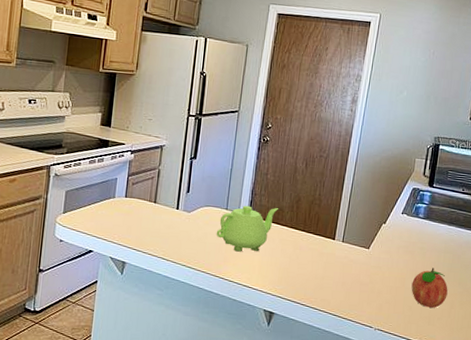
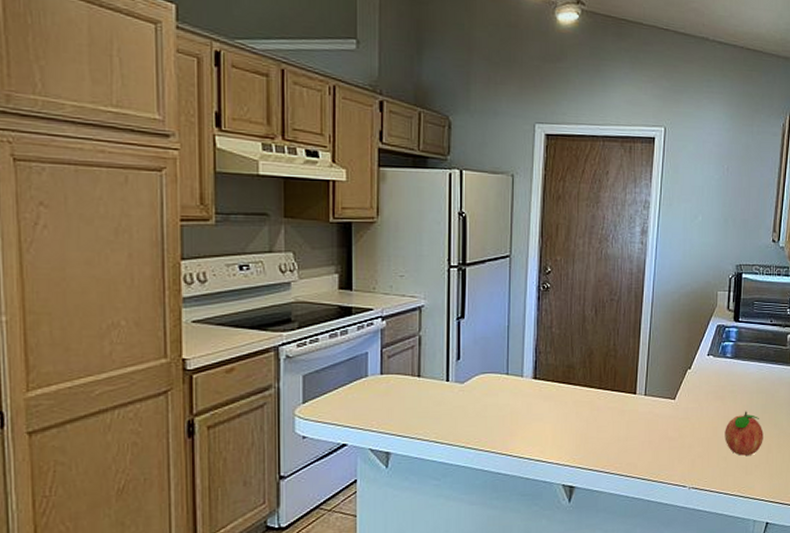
teapot: present [216,205,279,252] -> none [497,366,569,422]

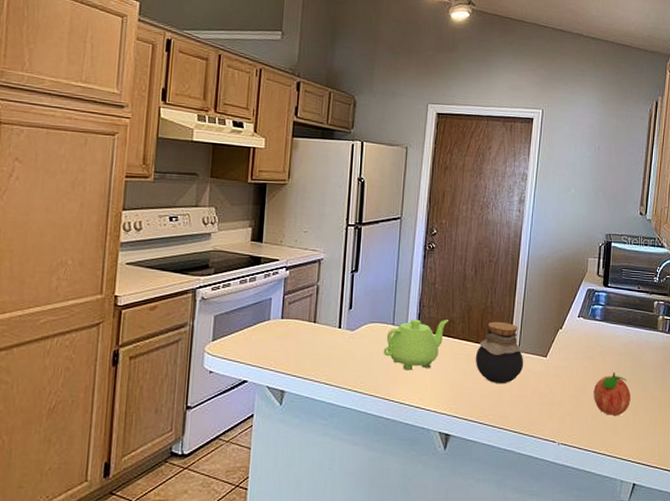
teapot: none [497,366,569,422] -> present [383,319,450,370]
jar: none [598,364,651,431] -> present [475,321,524,384]

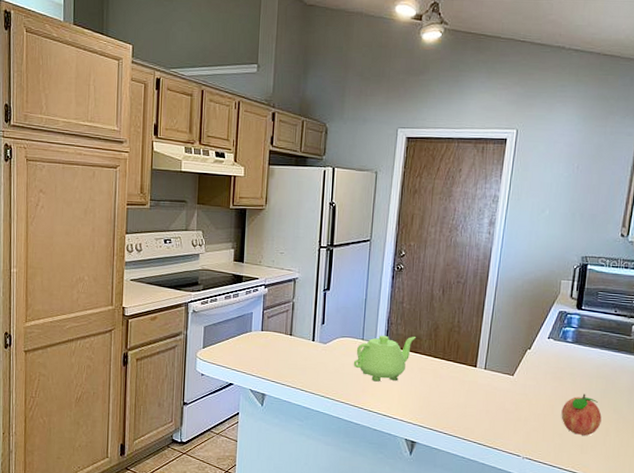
jar: present [475,321,524,384] -> none [441,339,490,399]

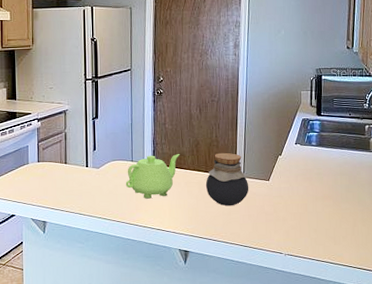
jar: none [441,339,490,399] -> present [205,152,249,206]
fruit: present [561,393,602,435] -> none [314,190,349,228]

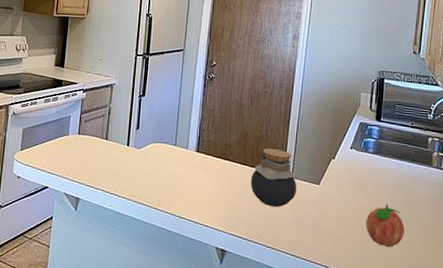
teapot: present [125,154,181,199] -> none [166,141,227,188]
fruit: none [314,190,349,228] -> present [366,204,404,247]

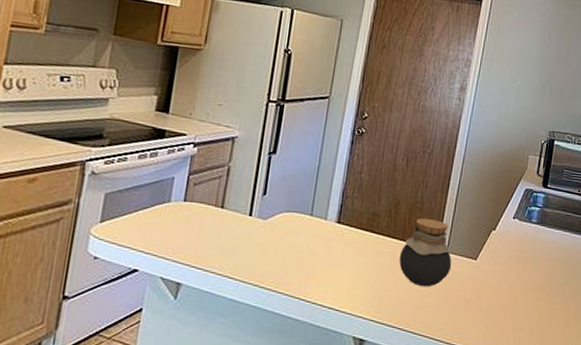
fruit: present [366,204,404,247] -> none [522,280,562,326]

